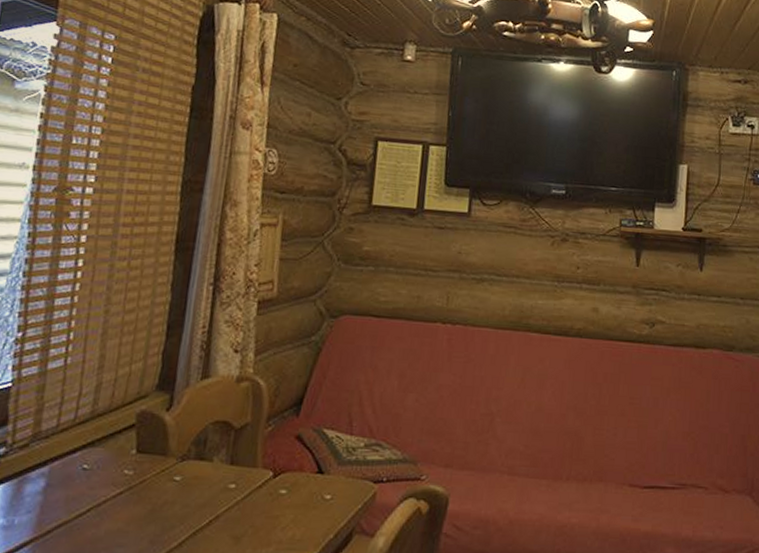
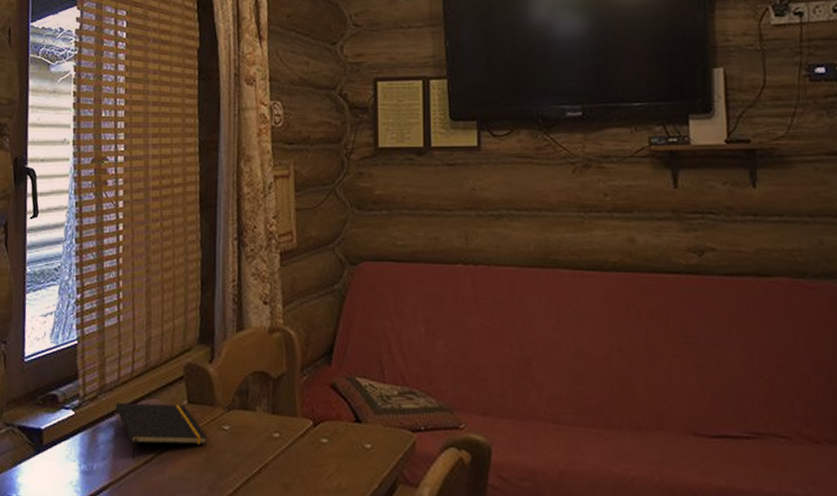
notepad: none [49,451,154,513] -> present [115,402,207,460]

